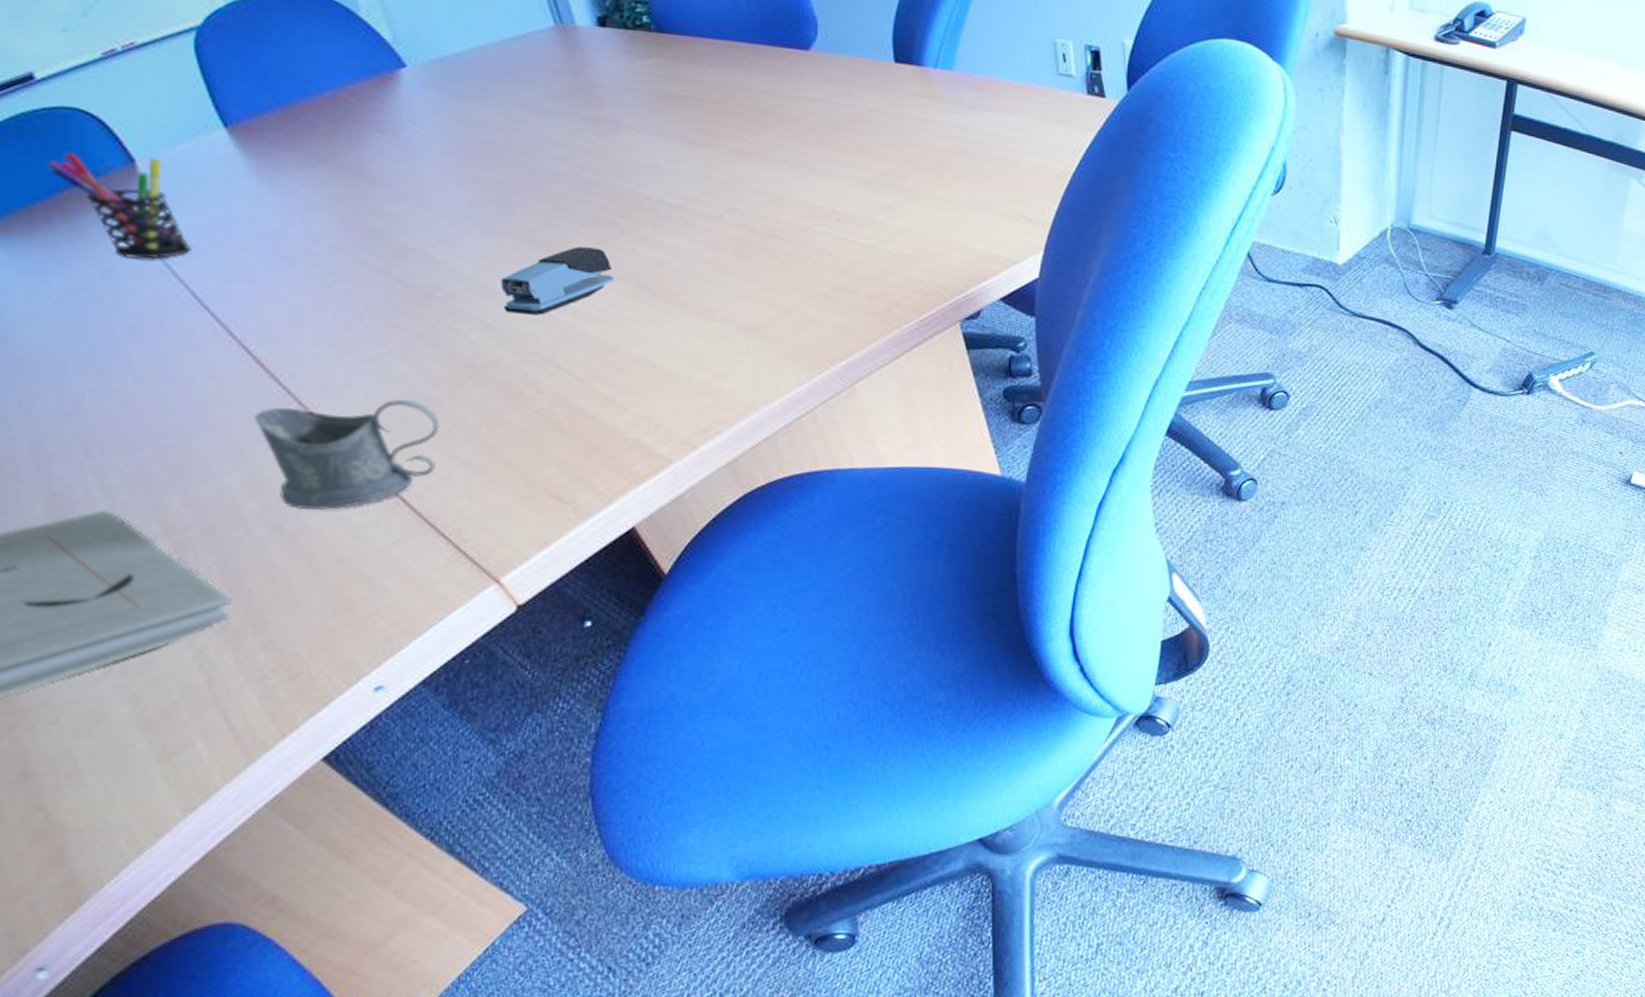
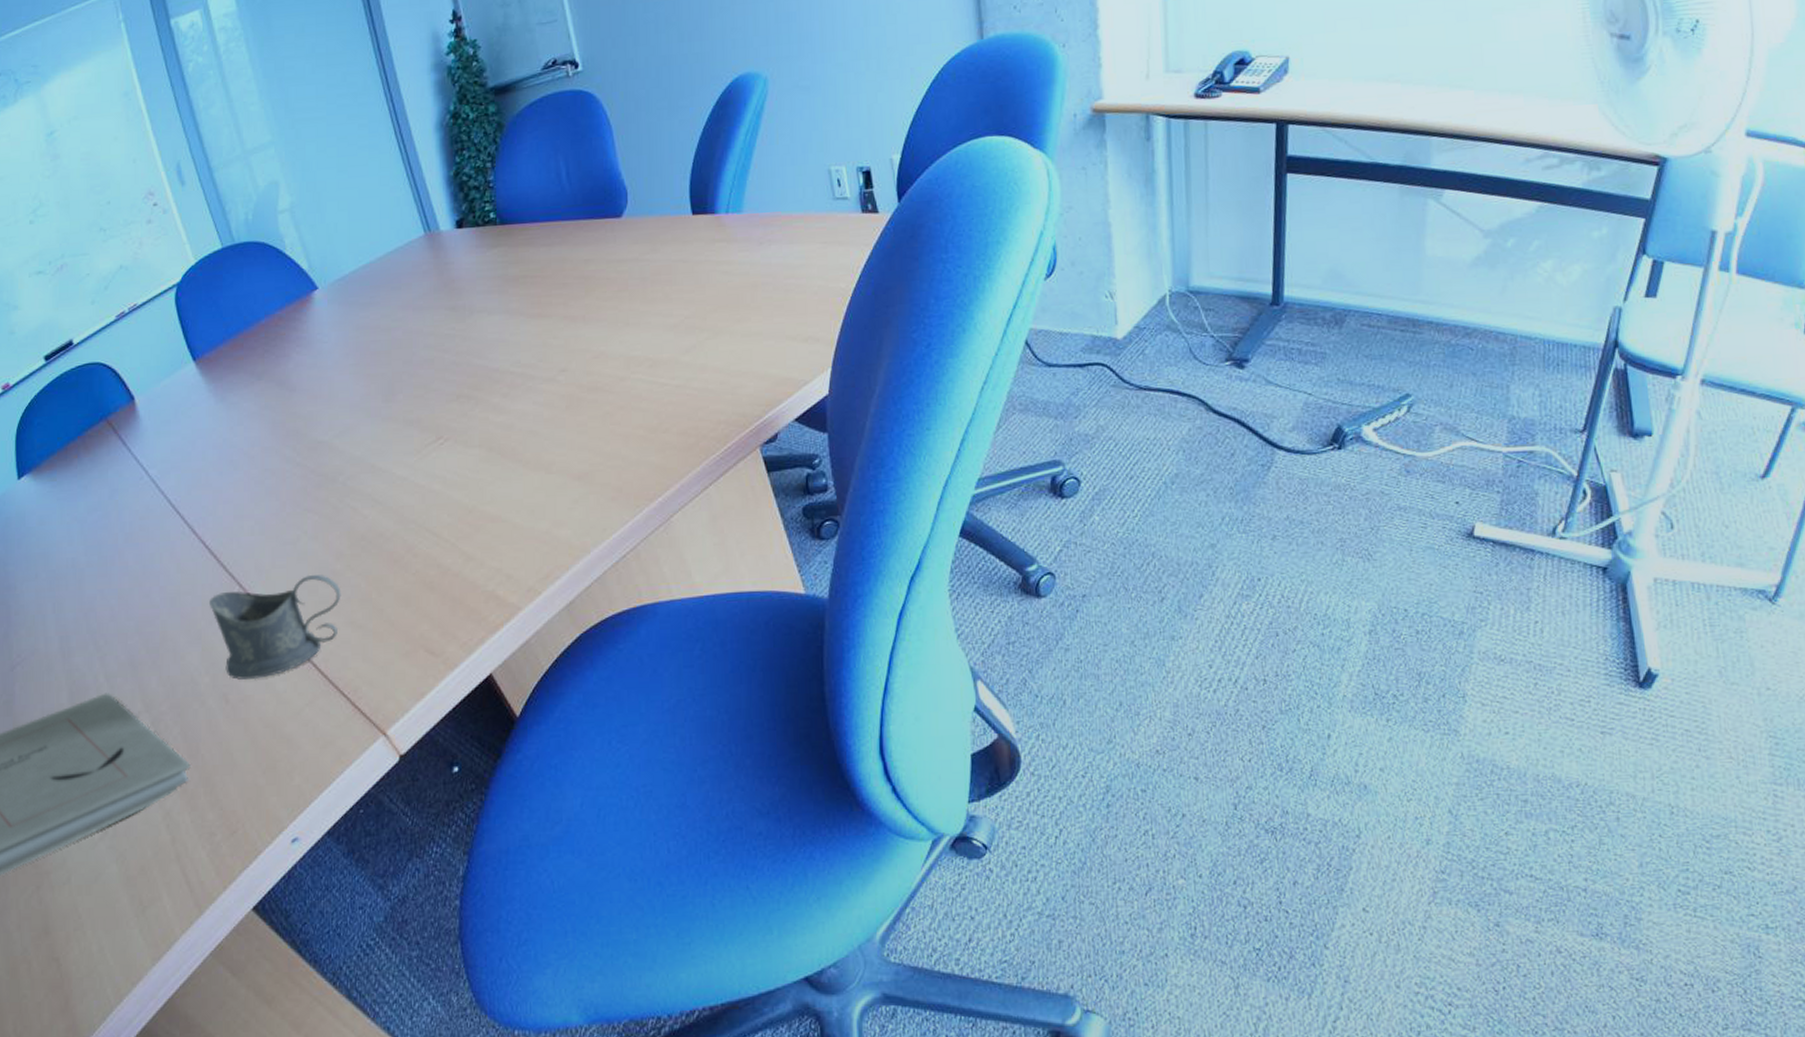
pen holder: present [46,152,191,260] -> none [78,393,169,479]
stapler: present [500,246,614,315] -> none [386,421,472,488]

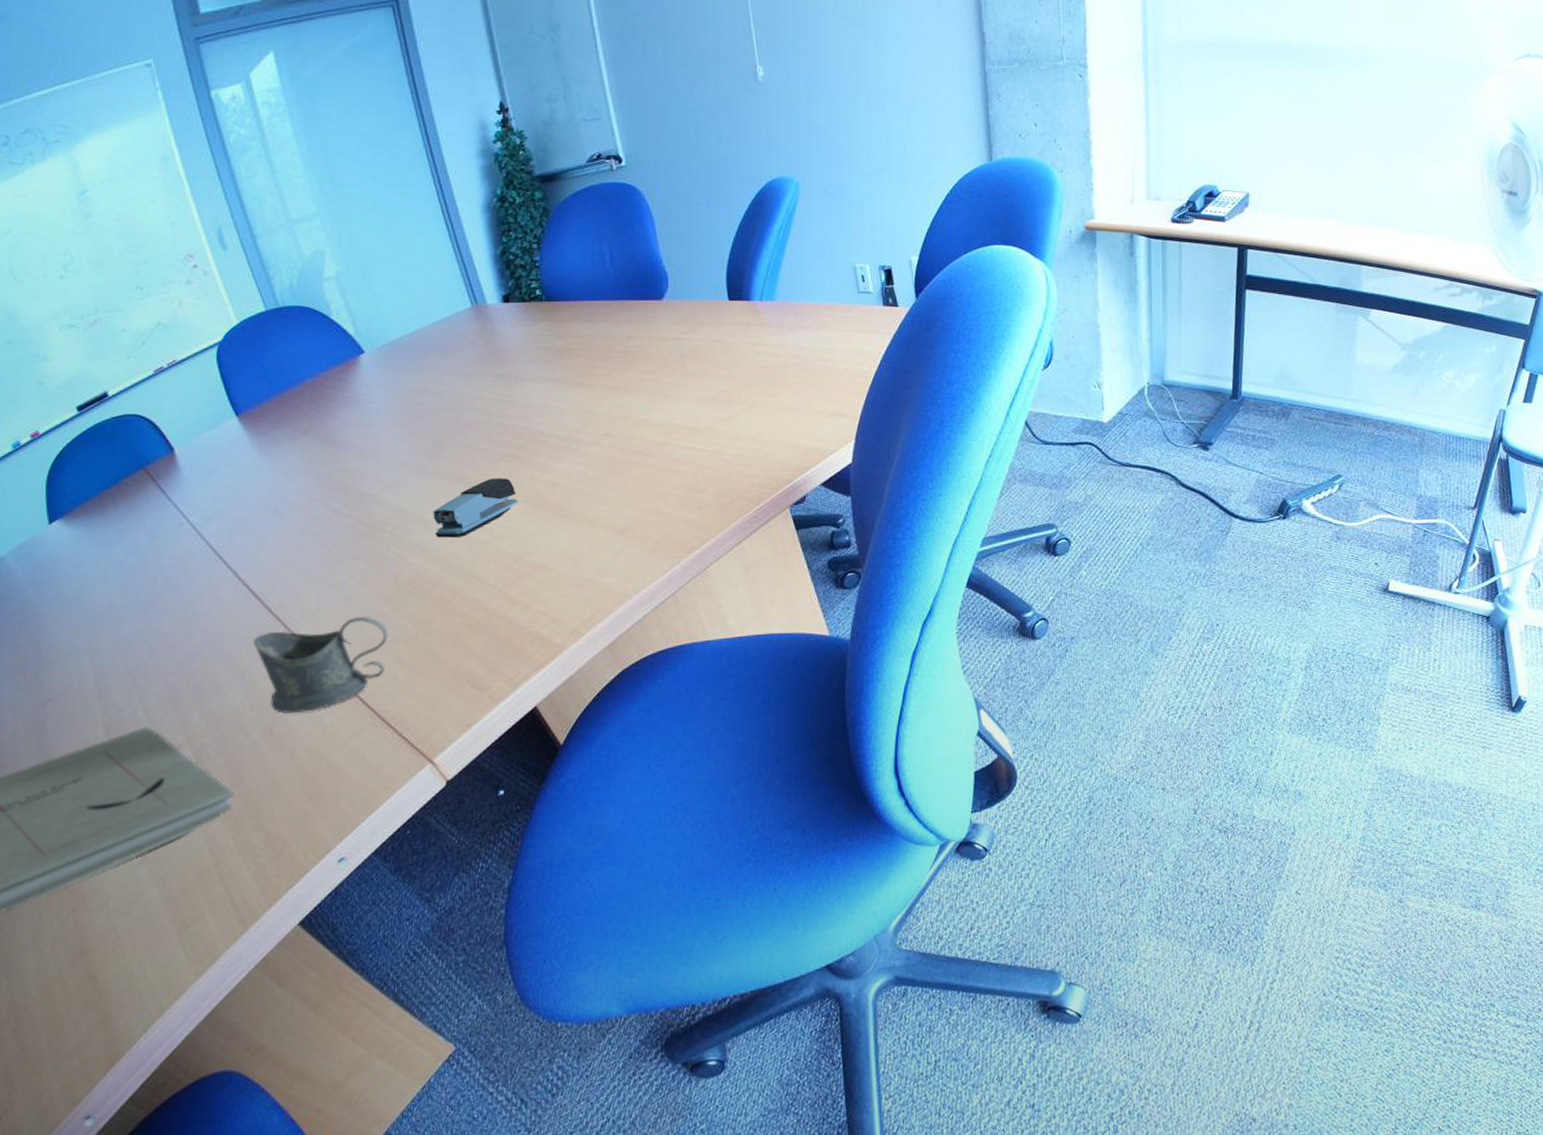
stapler: none [386,421,472,488] -> present [433,478,518,538]

